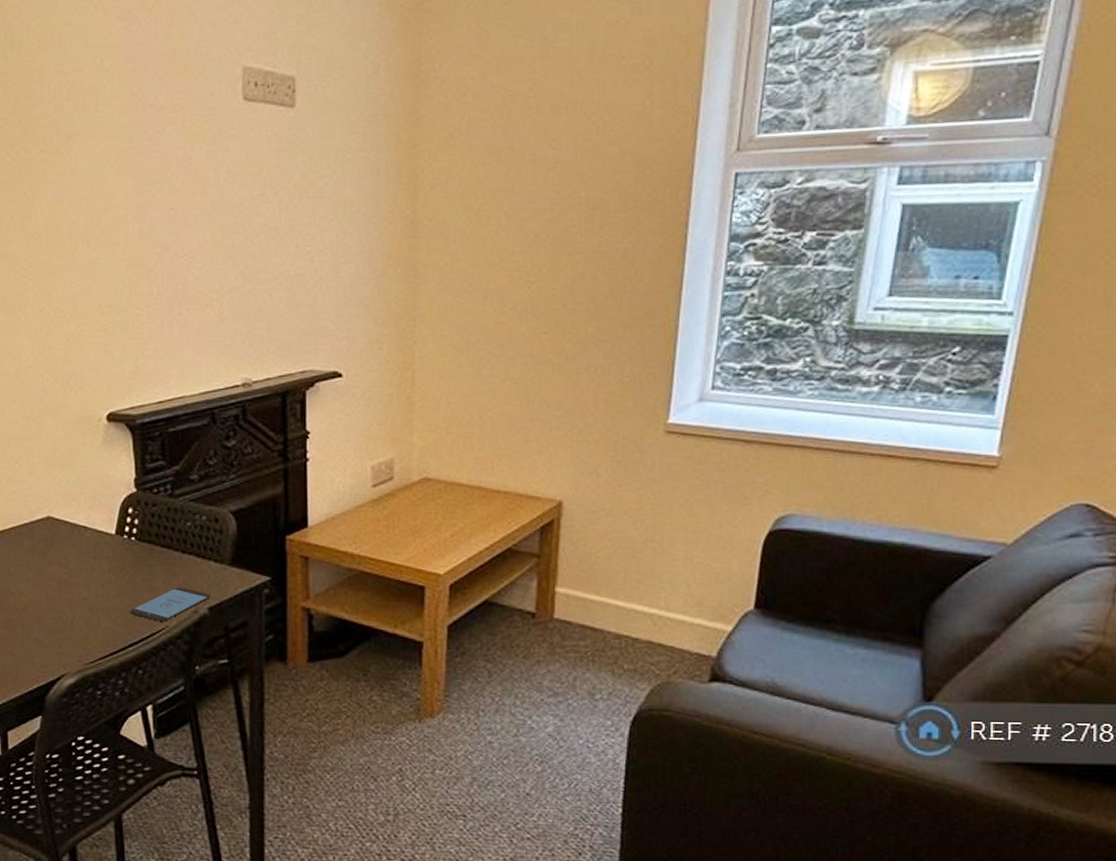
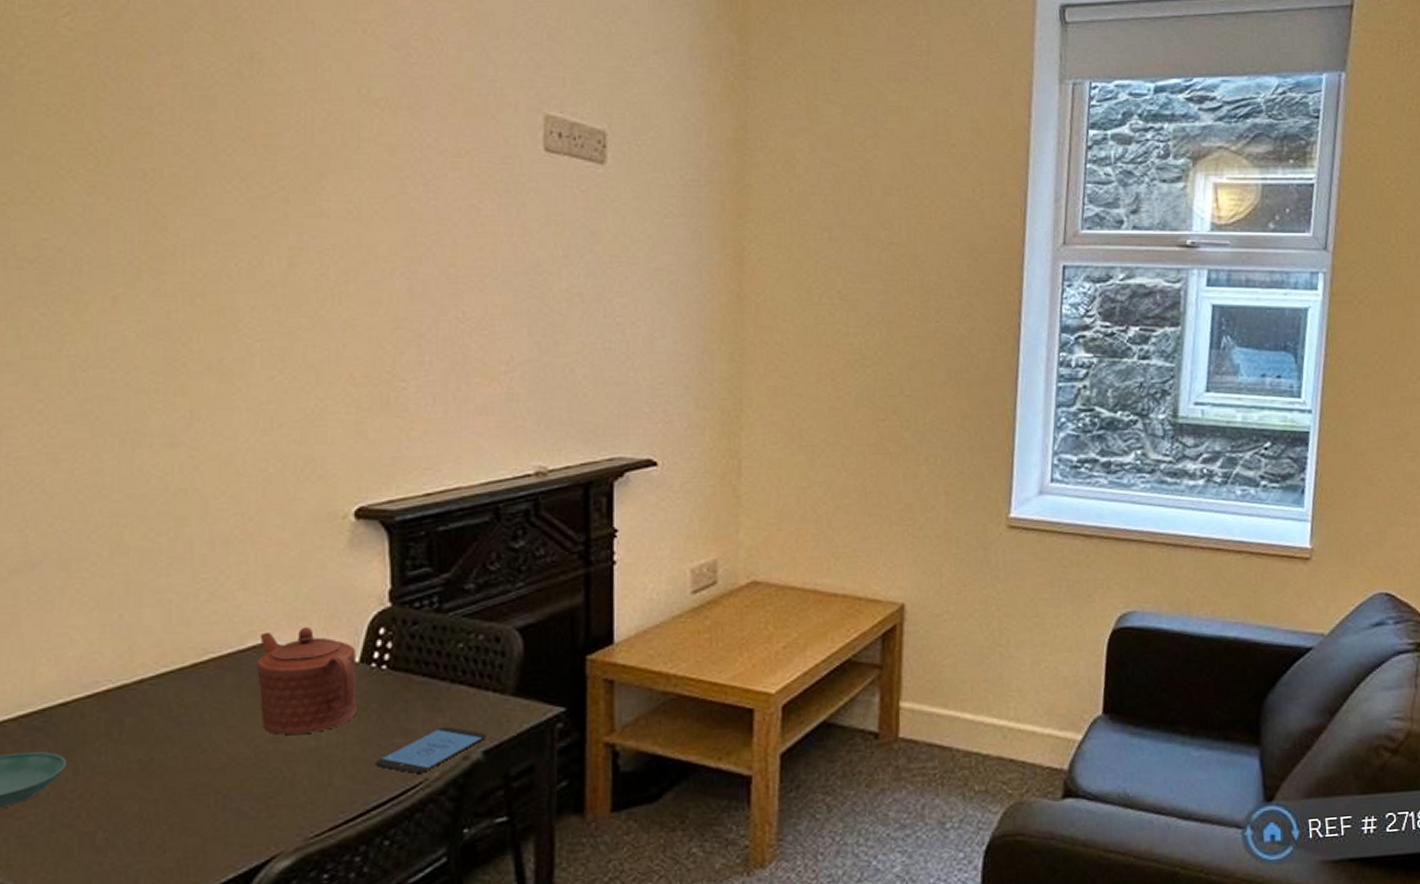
teapot: none [44,505,115,587] -> present [257,626,357,736]

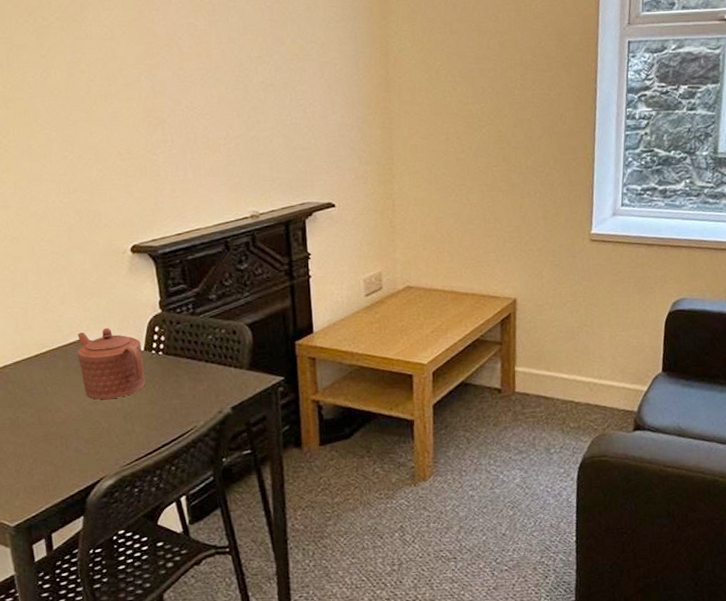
smartphone: present [375,726,486,773] -> none [161,391,233,423]

